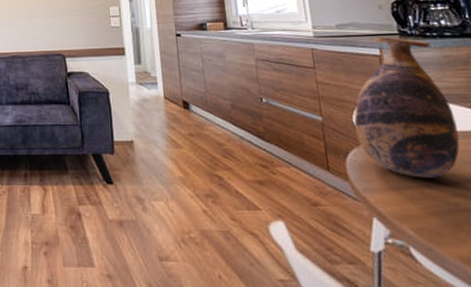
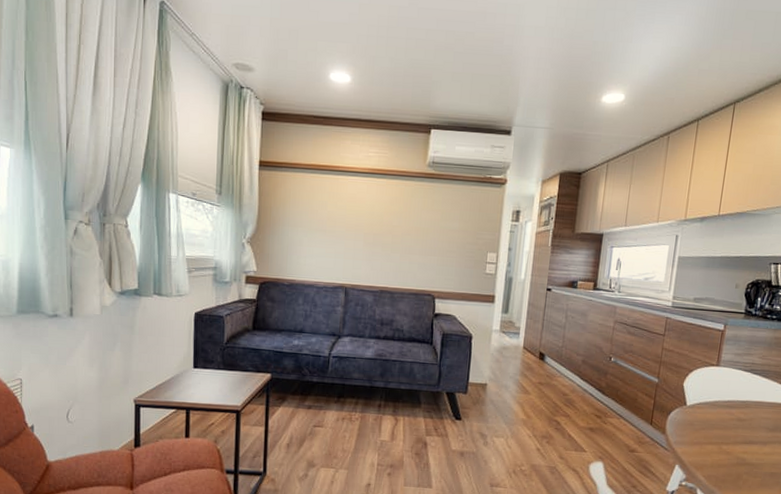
vase: present [354,37,460,179] -> none [682,313,769,439]

